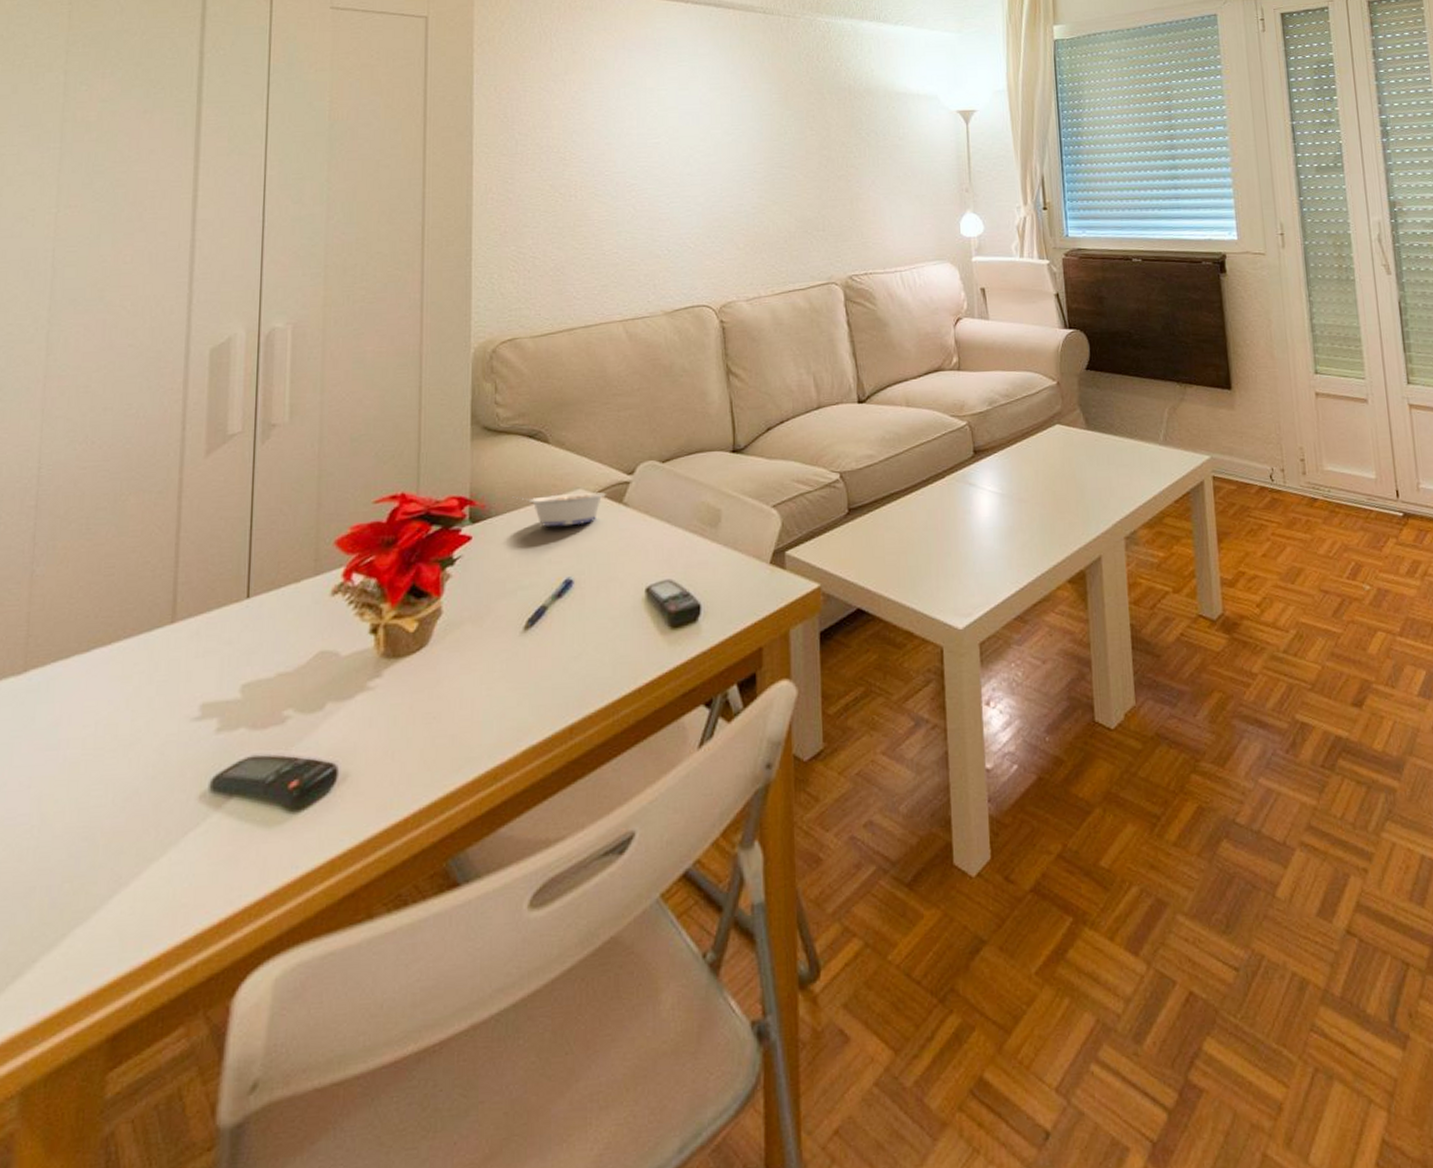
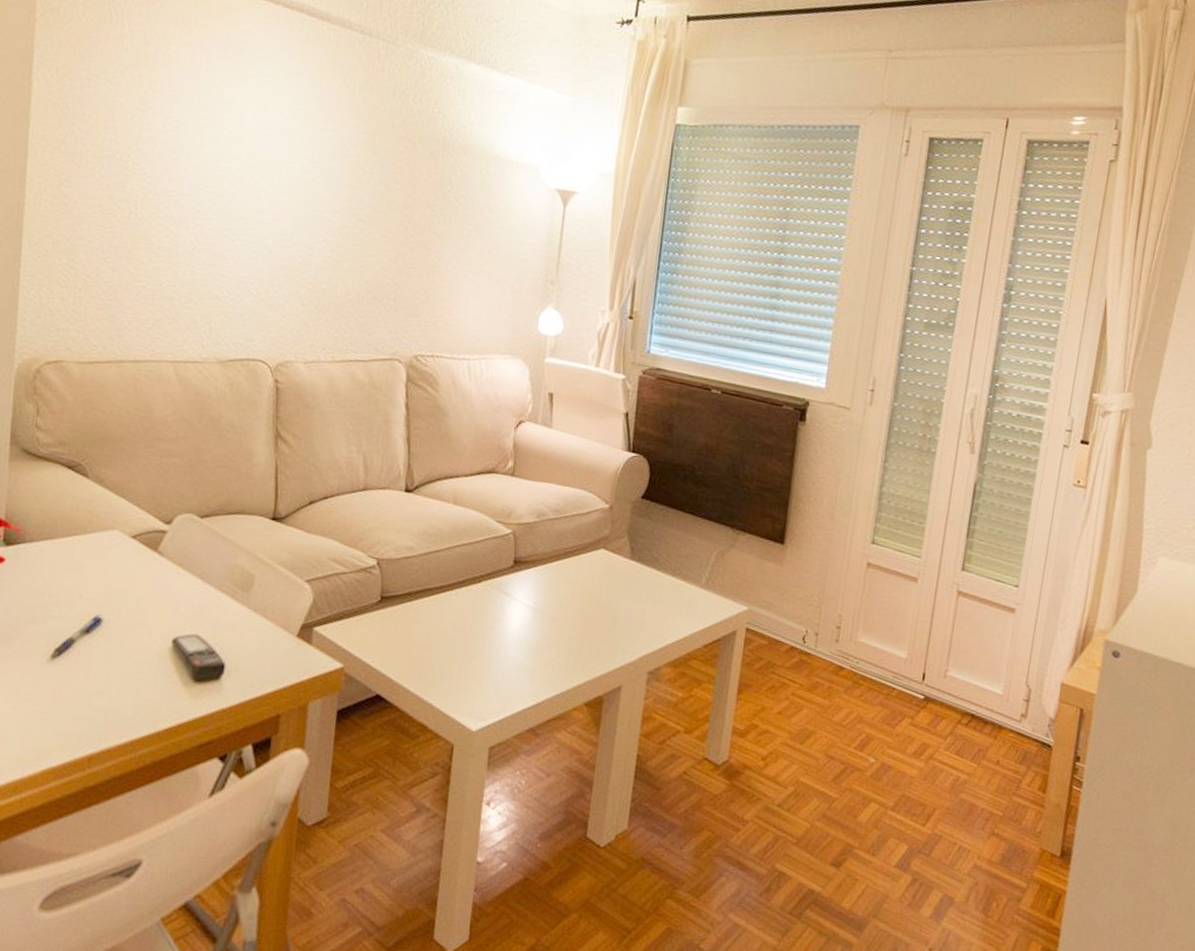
legume: present [511,491,606,527] -> none [46,524,141,566]

